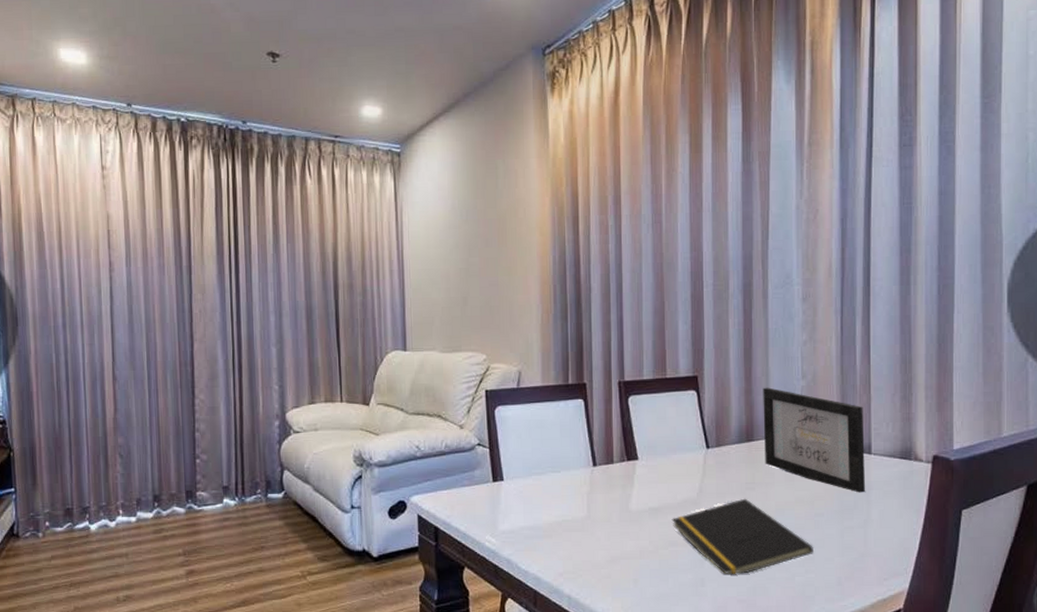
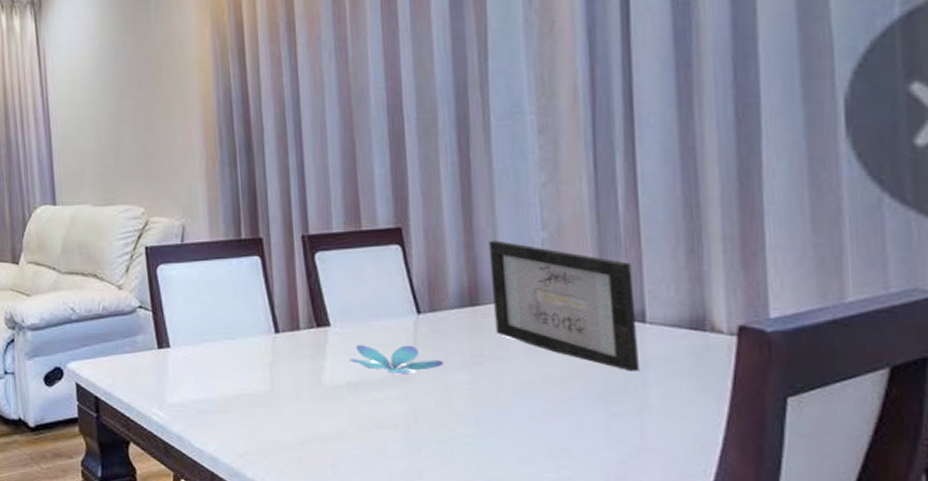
flower: none [652,475,726,499] -> present [349,345,445,373]
notepad: present [671,498,813,574] -> none [376,374,569,466]

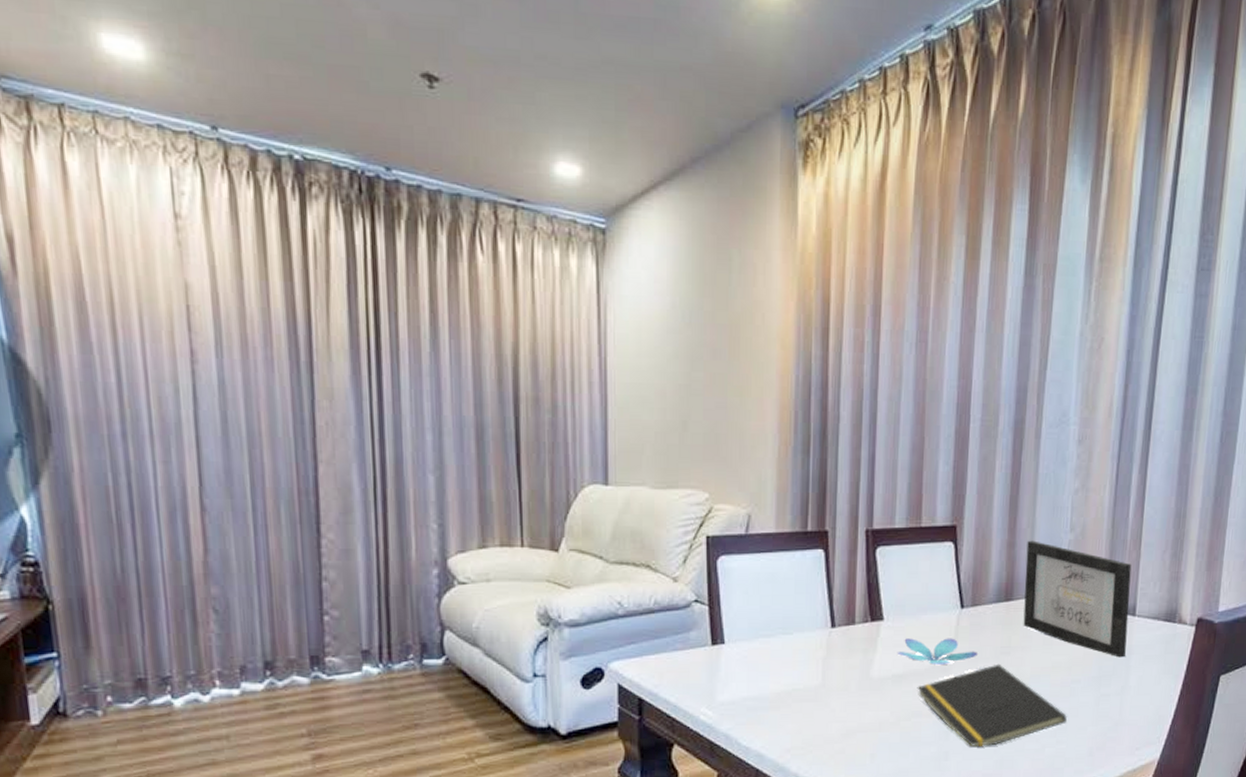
notepad: none [376,374,569,466] -> present [917,663,1067,747]

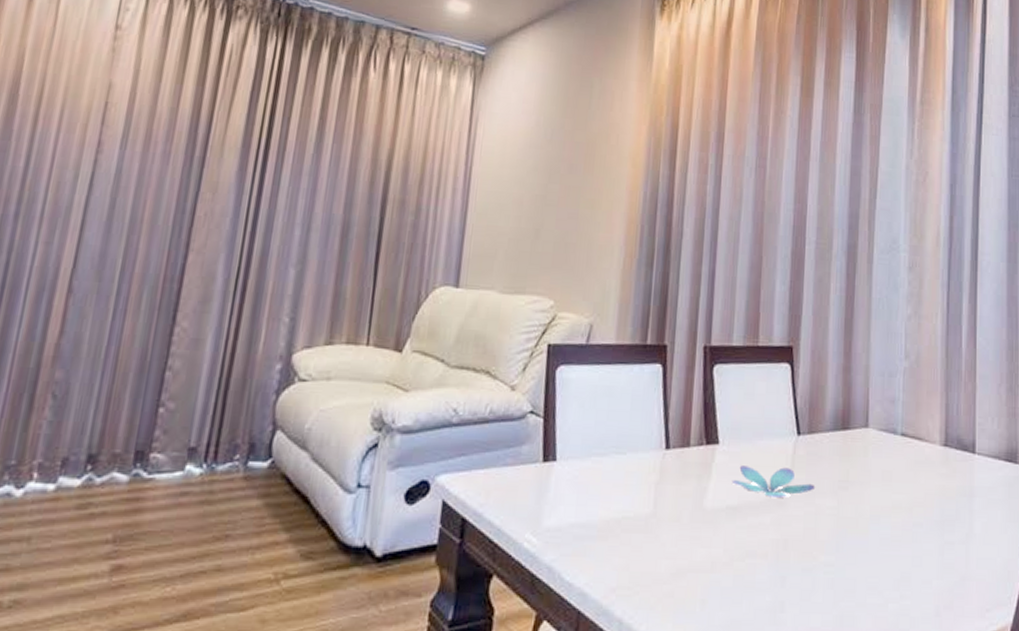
notepad: present [917,663,1067,747] -> none [752,499,910,597]
picture frame: present [1023,540,1132,658] -> none [861,366,969,500]

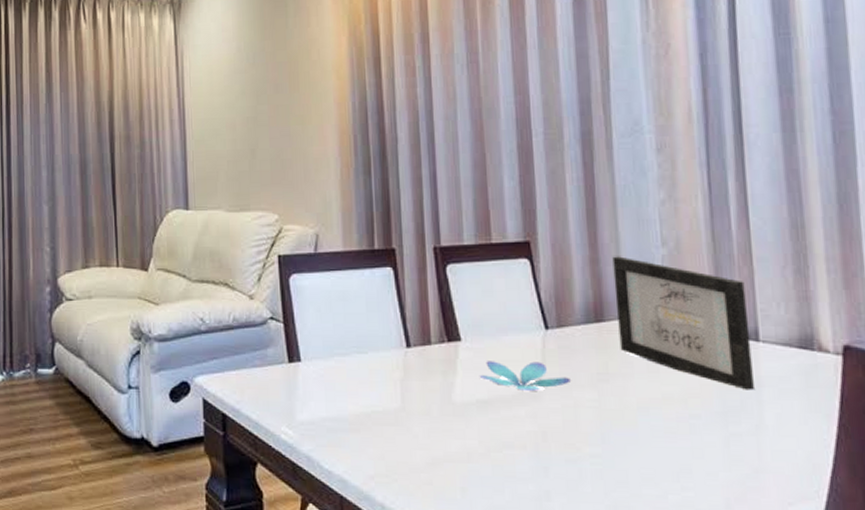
picture frame: none [861,366,969,500] -> present [612,256,754,390]

